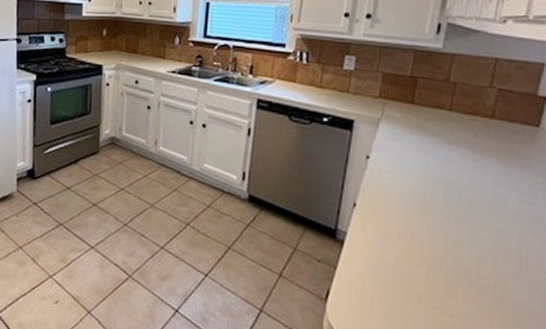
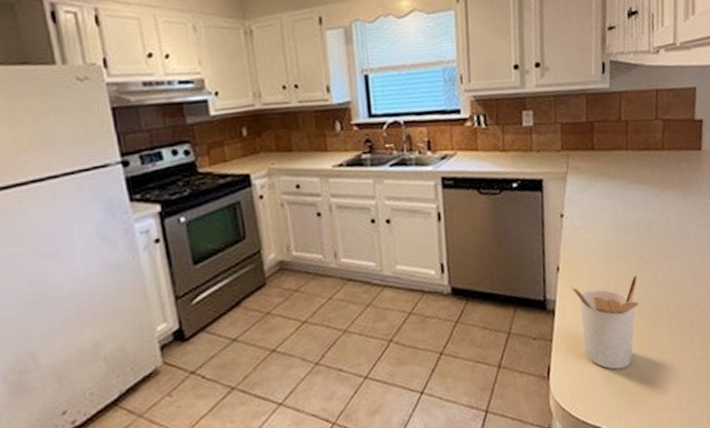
utensil holder: none [364,223,440,317] -> present [570,274,639,370]

